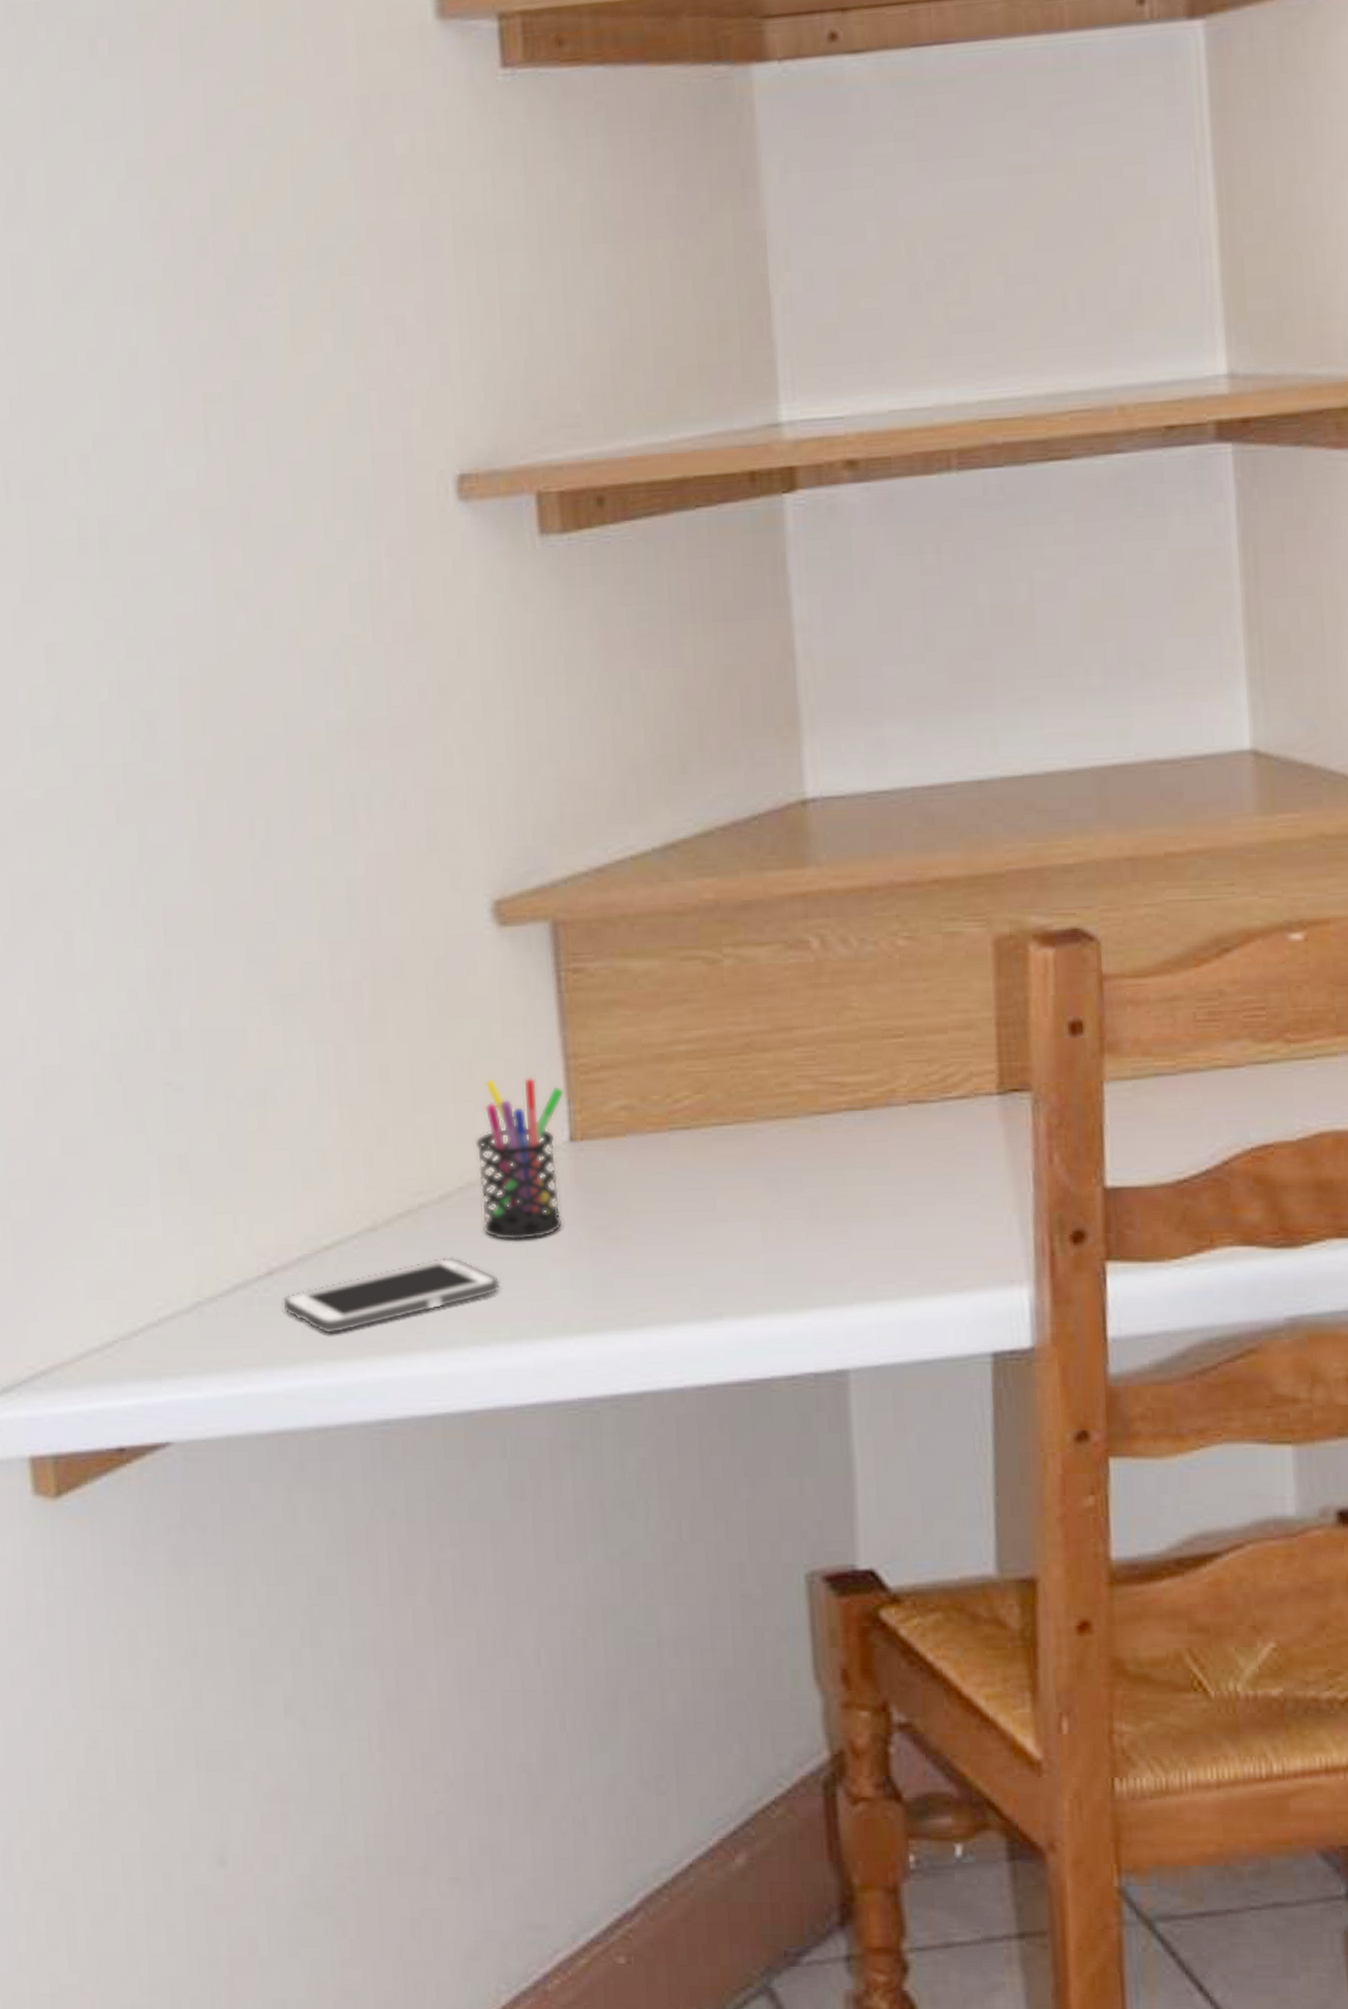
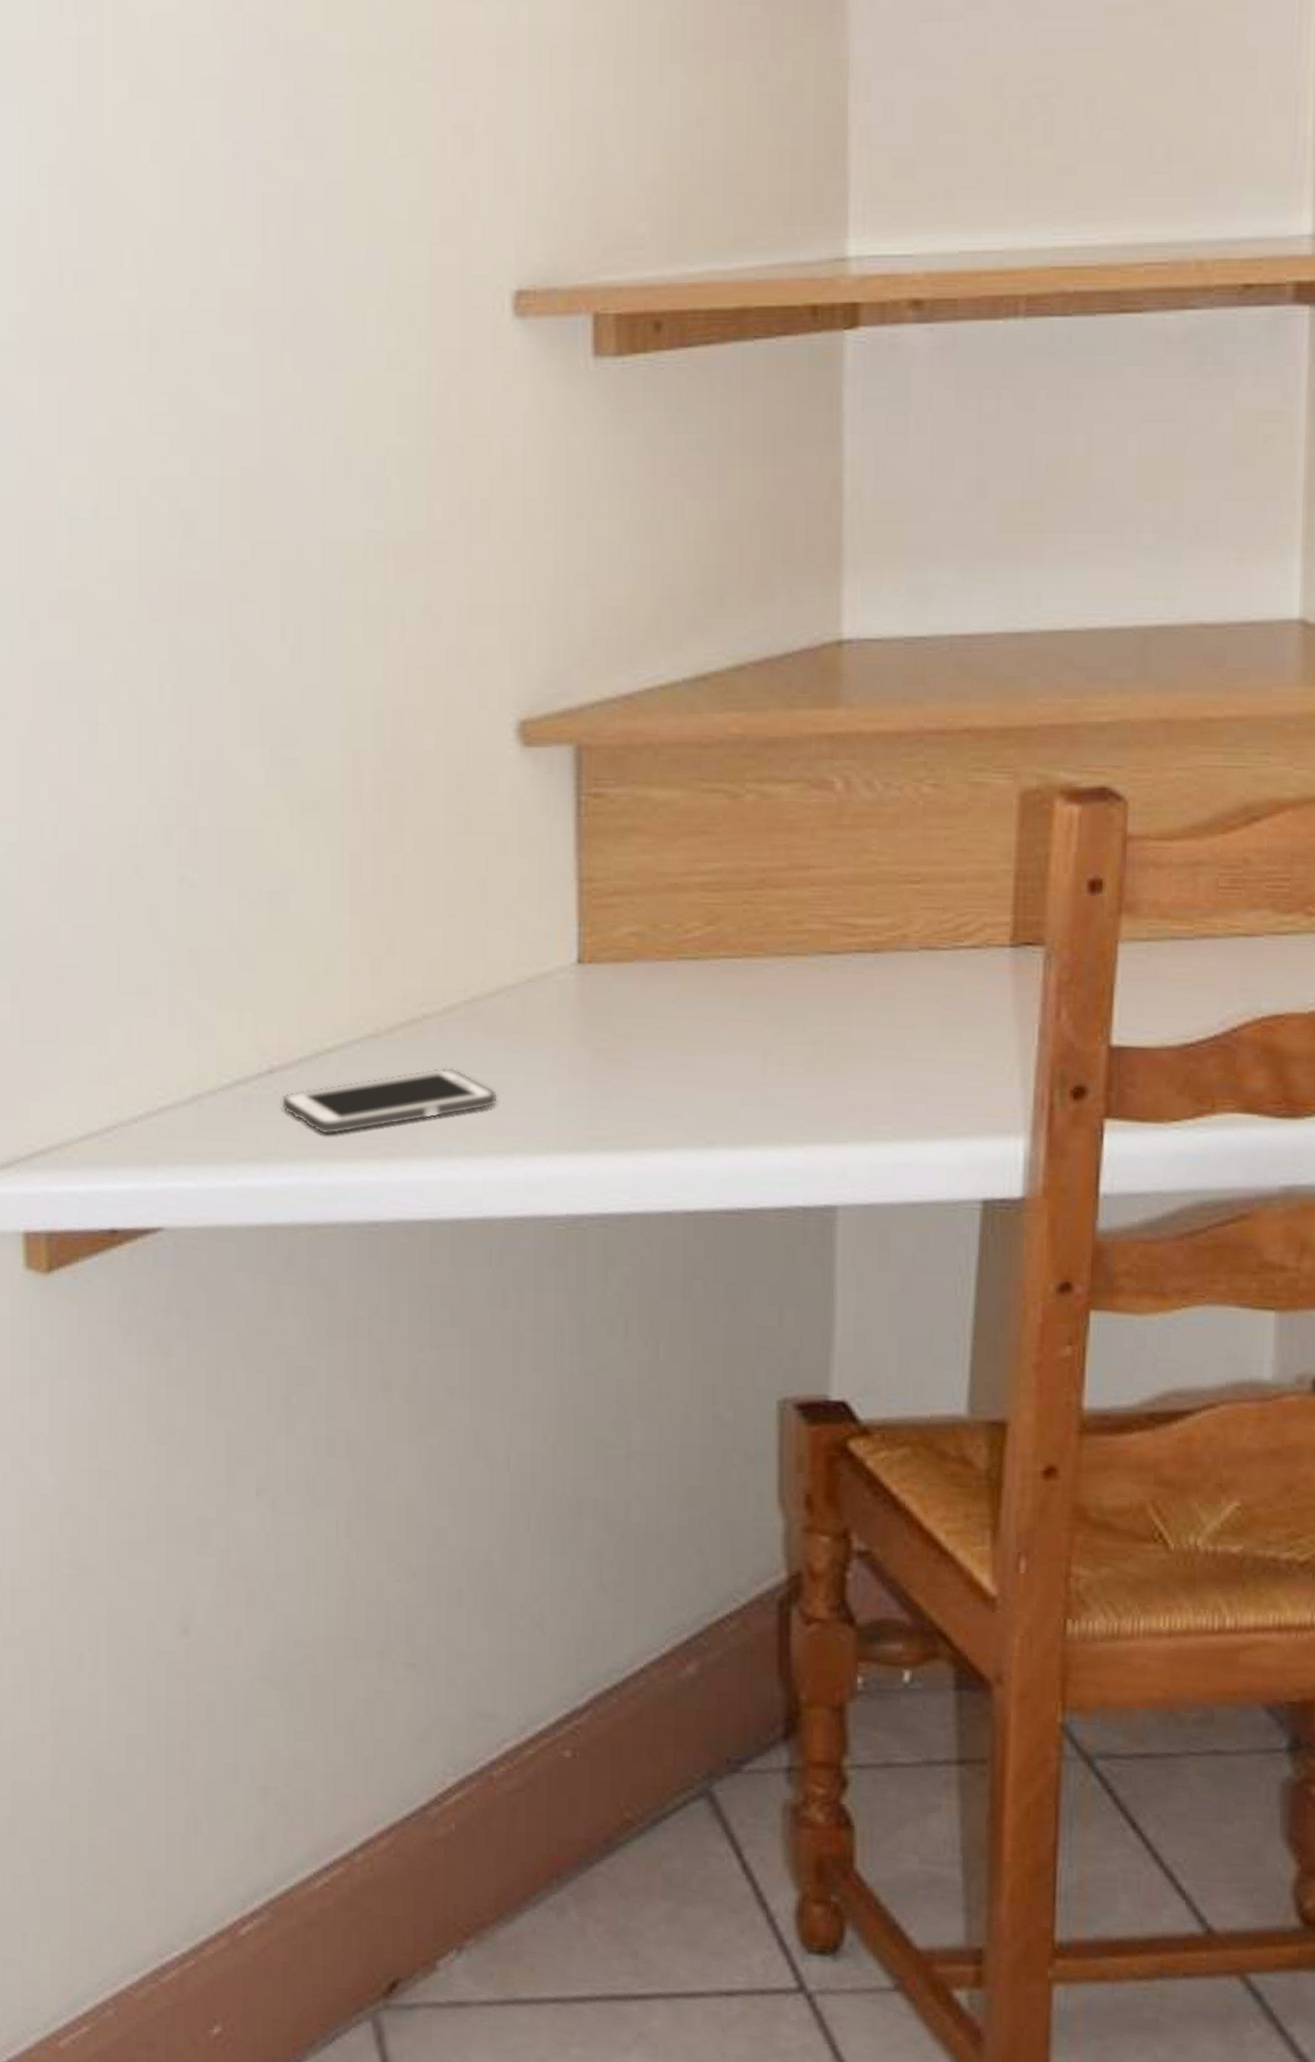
pen holder: present [474,1076,566,1241] -> none [483,896,577,1057]

